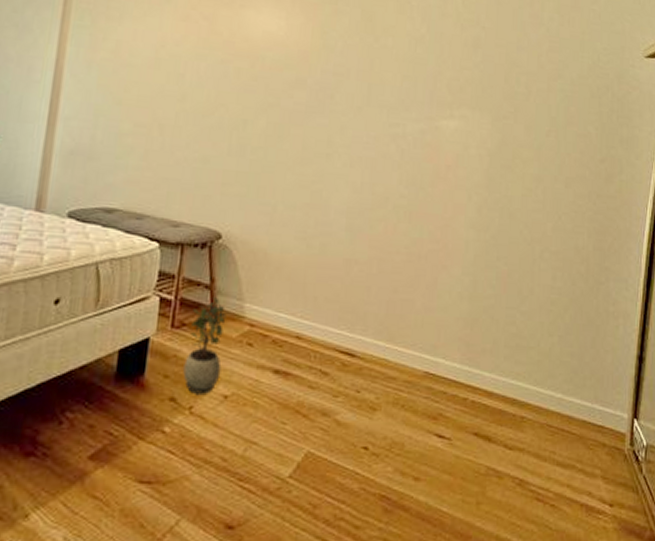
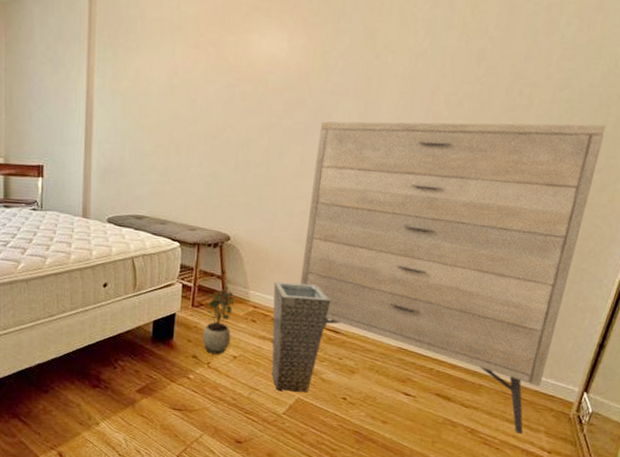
vase: none [273,290,343,443] -> present [271,281,331,393]
dresser: none [305,102,601,483] -> present [300,121,606,435]

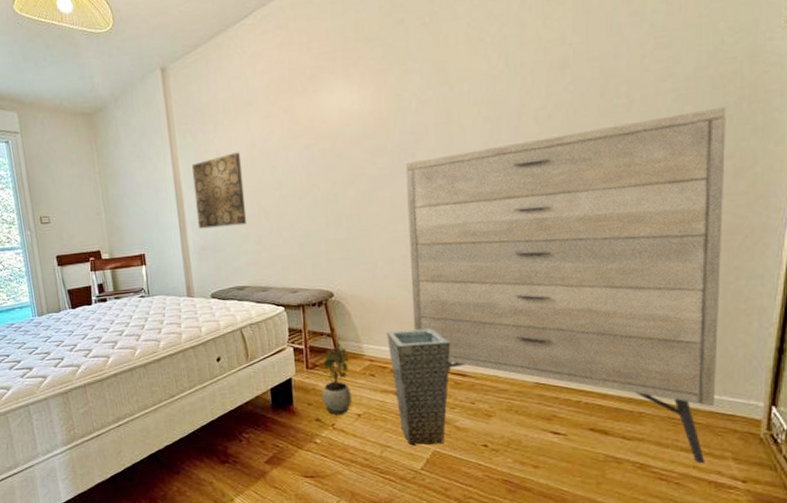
wall art: none [104,77,161,154] -> present [191,152,247,229]

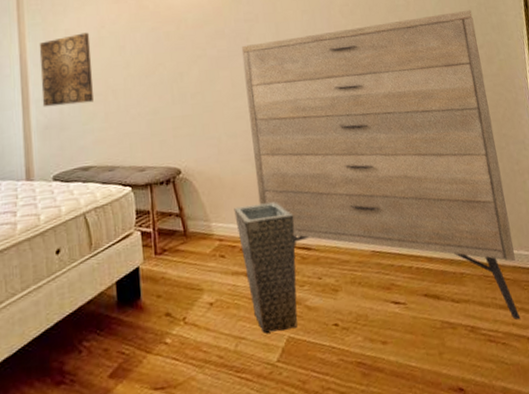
potted plant: present [321,342,352,415] -> none [170,223,203,307]

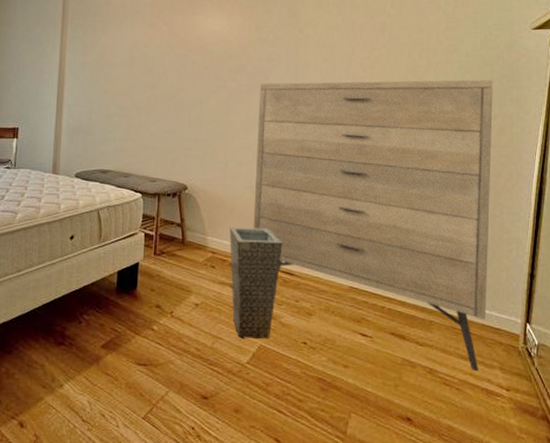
wall art: present [39,32,94,107] -> none [74,51,123,115]

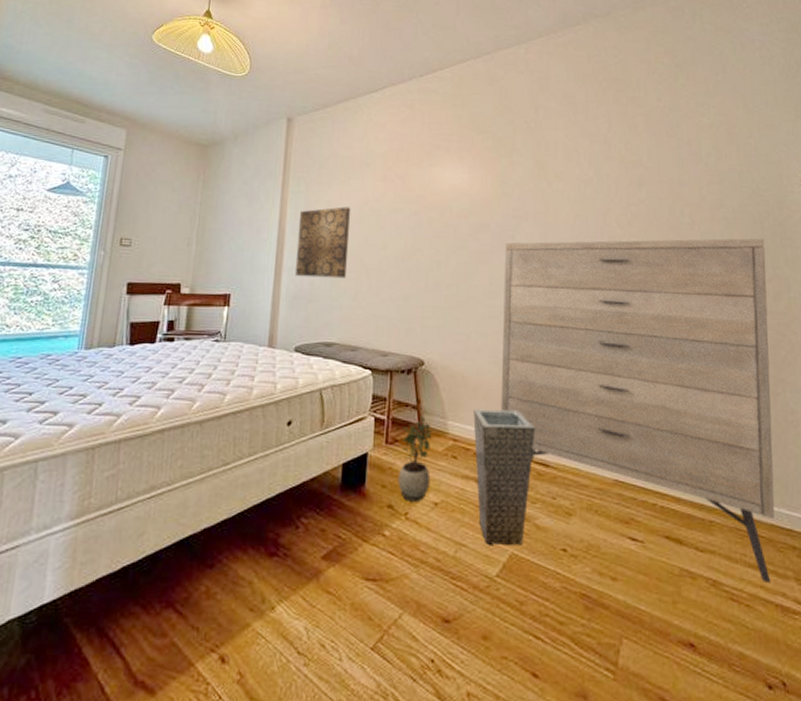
wall art: none [74,51,123,115] -> present [294,207,351,279]
potted plant: none [165,233,194,303] -> present [398,416,432,502]

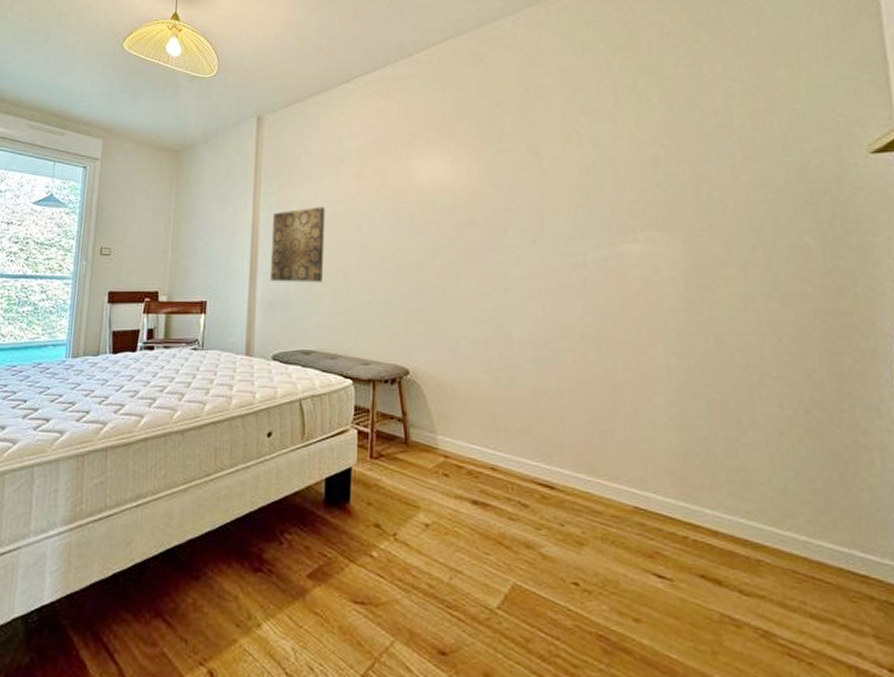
potted plant: present [398,416,432,502] -> none [385,430,421,522]
vase: present [473,409,536,545] -> none [465,423,538,576]
dresser: present [500,238,775,584] -> none [495,222,844,640]

